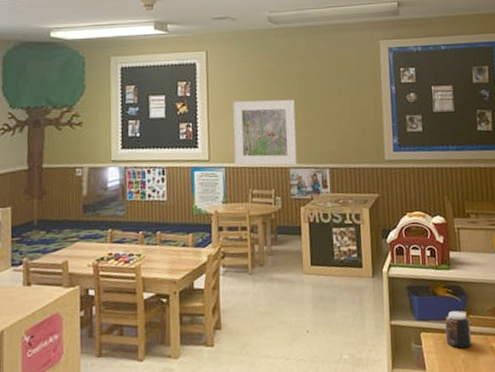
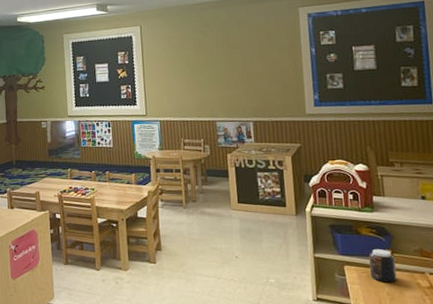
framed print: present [233,99,297,166] -> none [164,63,223,120]

